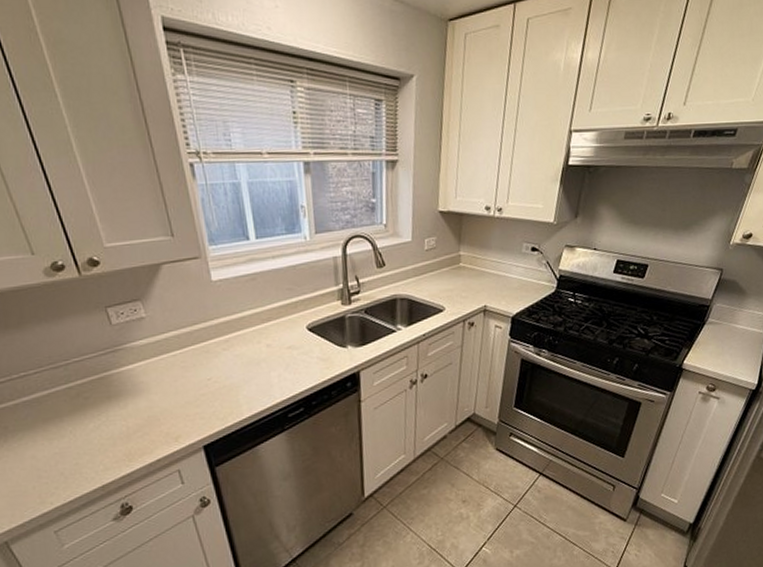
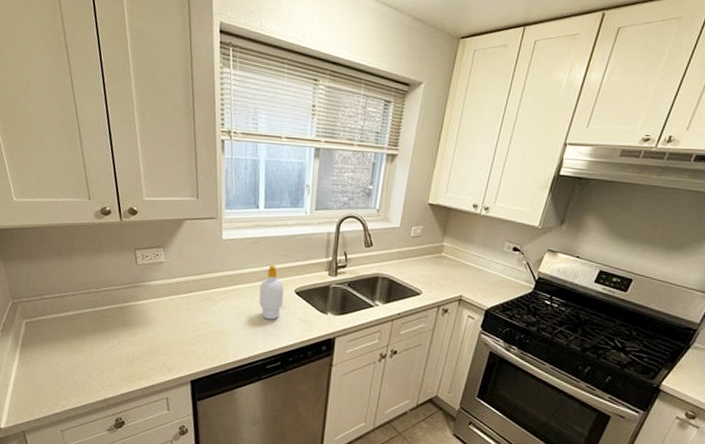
soap bottle: none [265,303,296,364] -> present [259,265,284,320]

